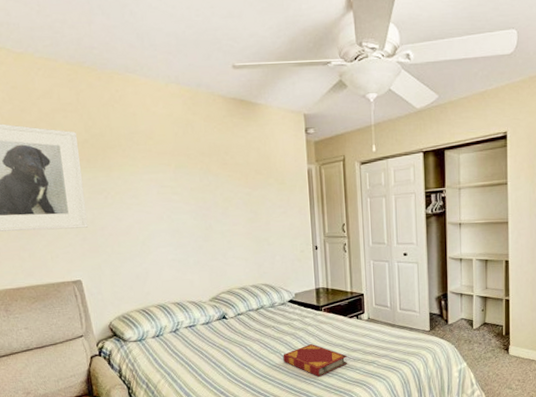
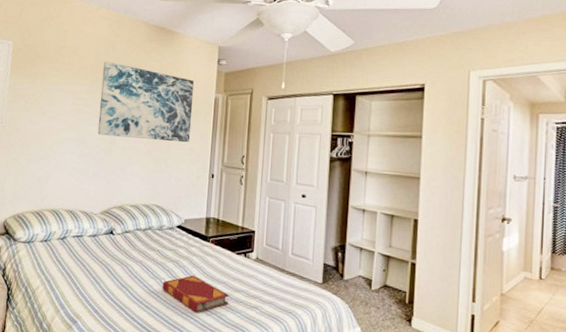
wall art: none [184,143,289,223] -> present [97,62,194,143]

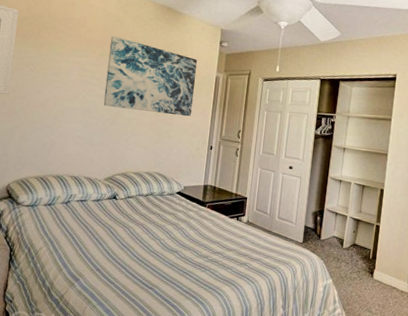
hardback book: present [162,275,229,313] -> none [161,237,222,270]

